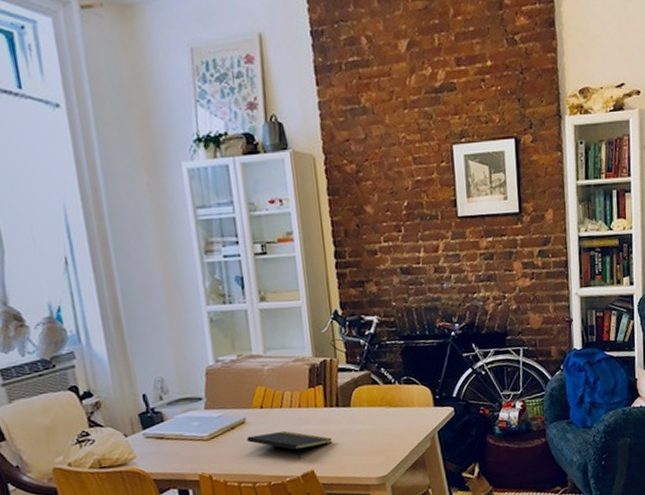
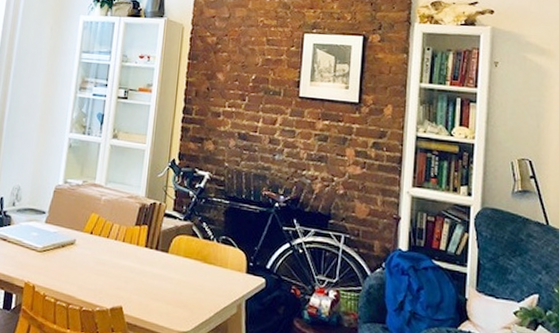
notepad: present [246,431,333,459] -> none [72,257,146,292]

